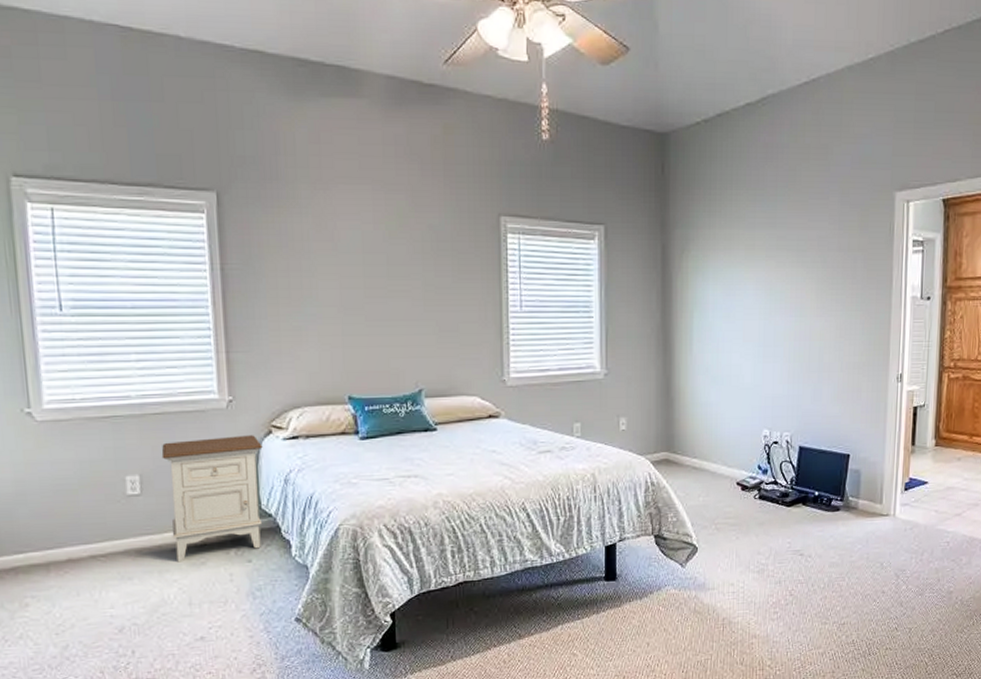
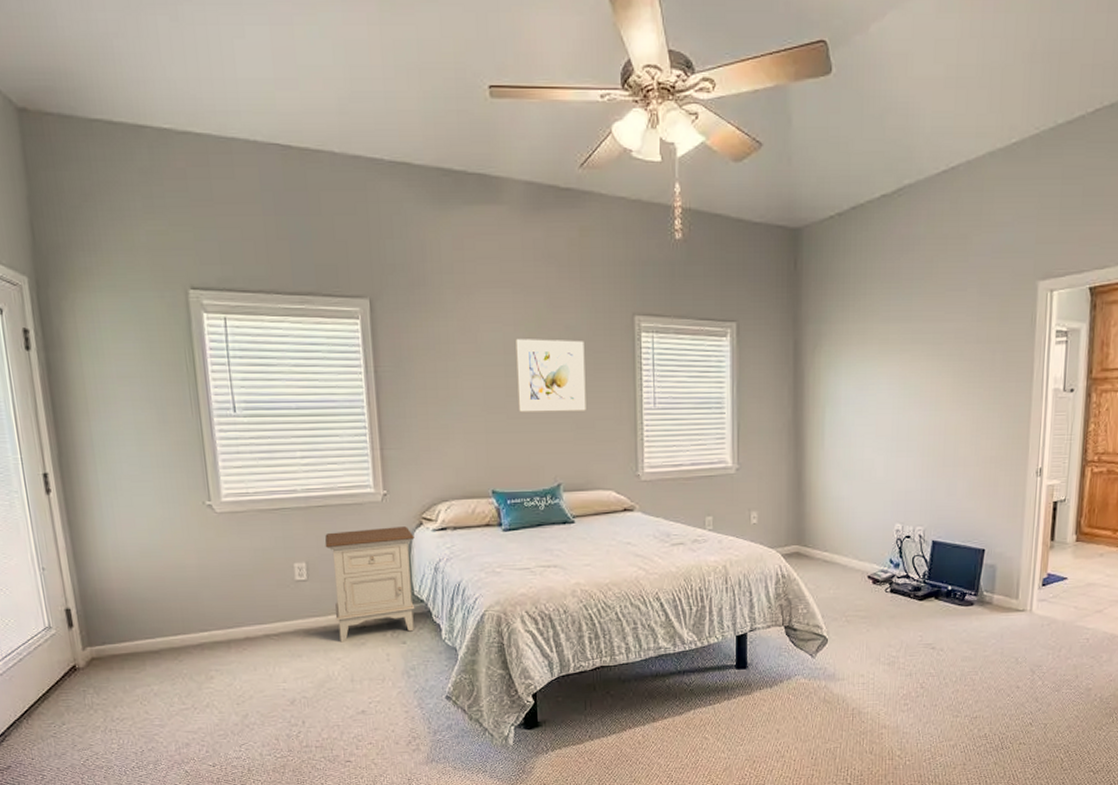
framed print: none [375,238,450,314] -> present [515,339,586,412]

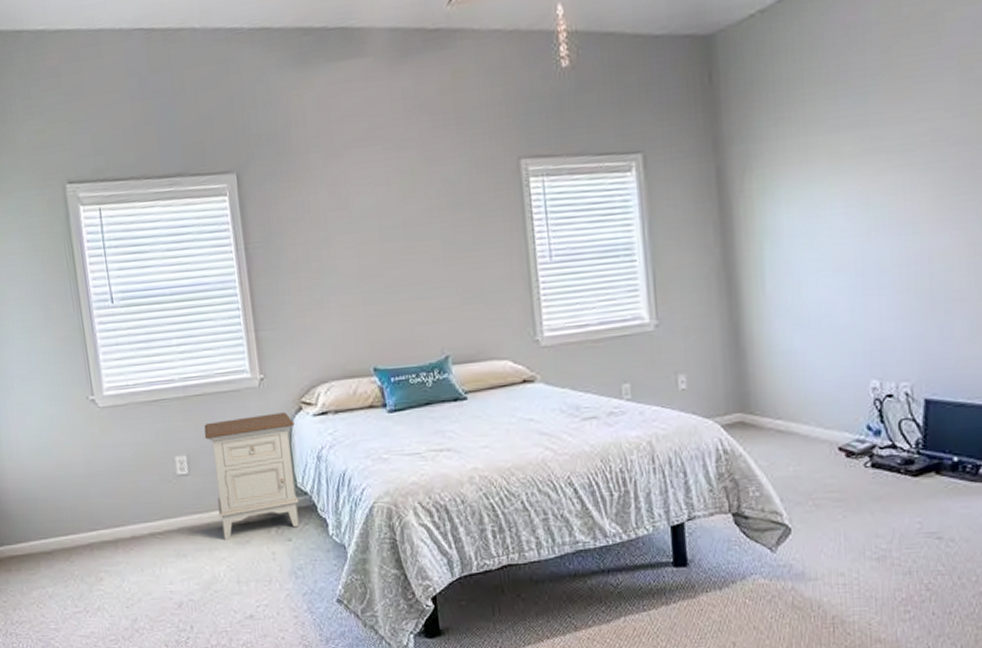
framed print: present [515,339,586,412] -> none [389,194,472,280]

